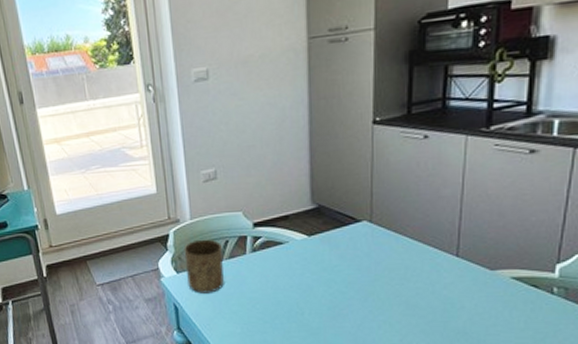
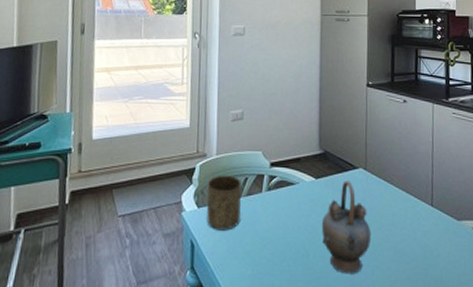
teapot: none [317,235,378,329] -> present [321,180,372,274]

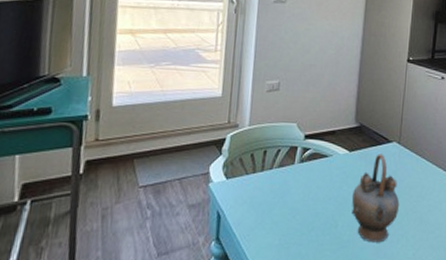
cup: present [207,175,242,231] -> none [235,146,275,202]

